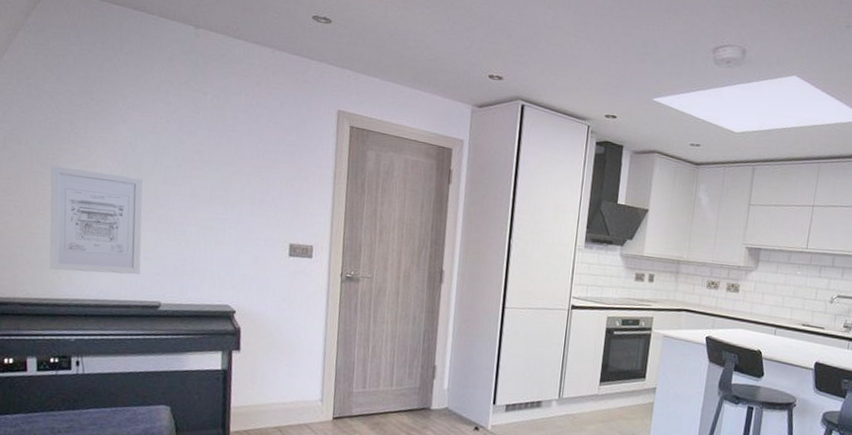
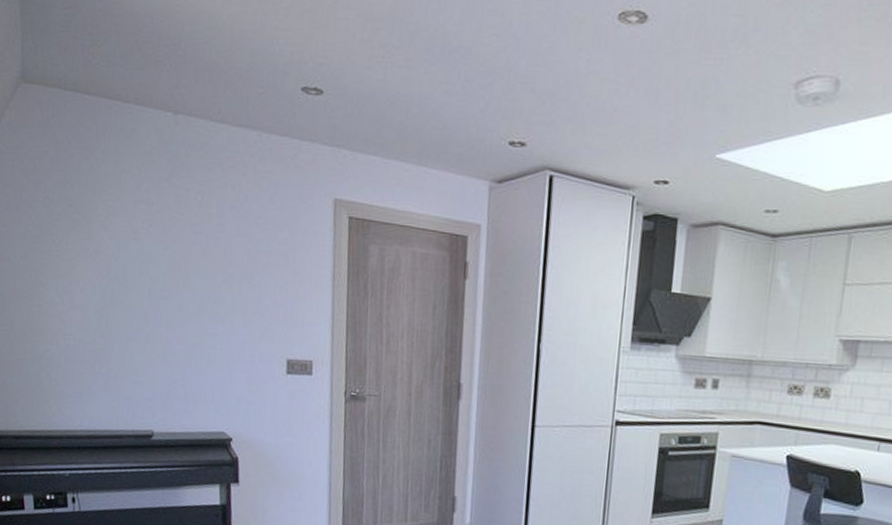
wall art: present [49,165,143,275] -> none [34,283,131,401]

